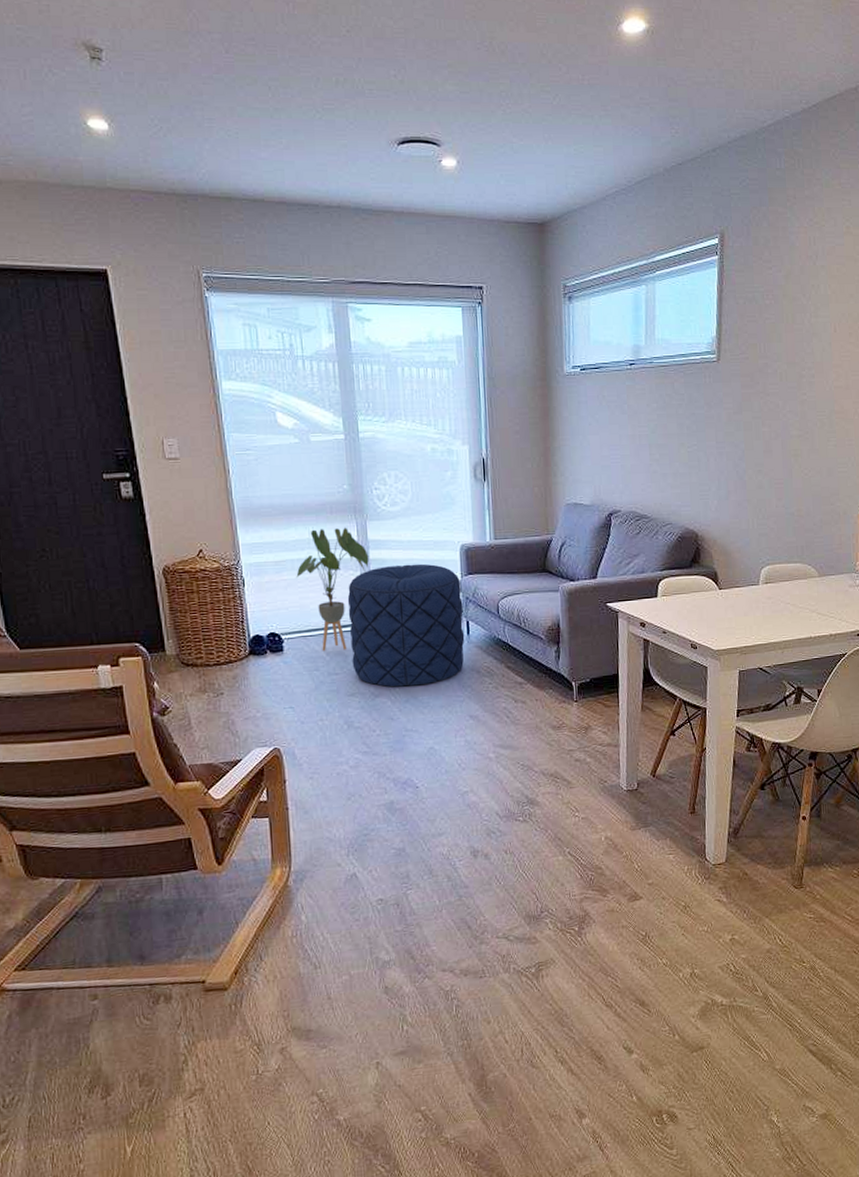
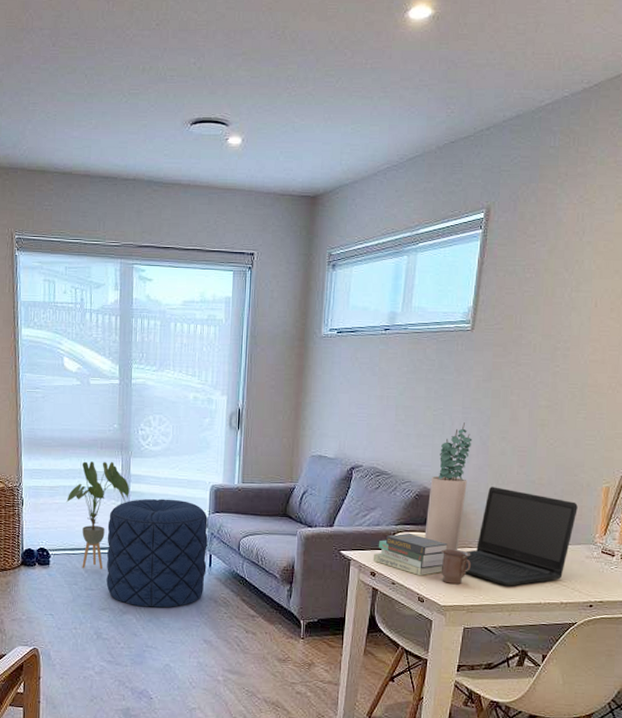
books: none [640,577,716,622] -> present [373,533,448,576]
vase: none [691,458,729,592] -> present [424,422,473,551]
mug: none [710,590,740,627] -> present [441,549,471,584]
laptop: none [733,522,837,623] -> present [465,487,578,586]

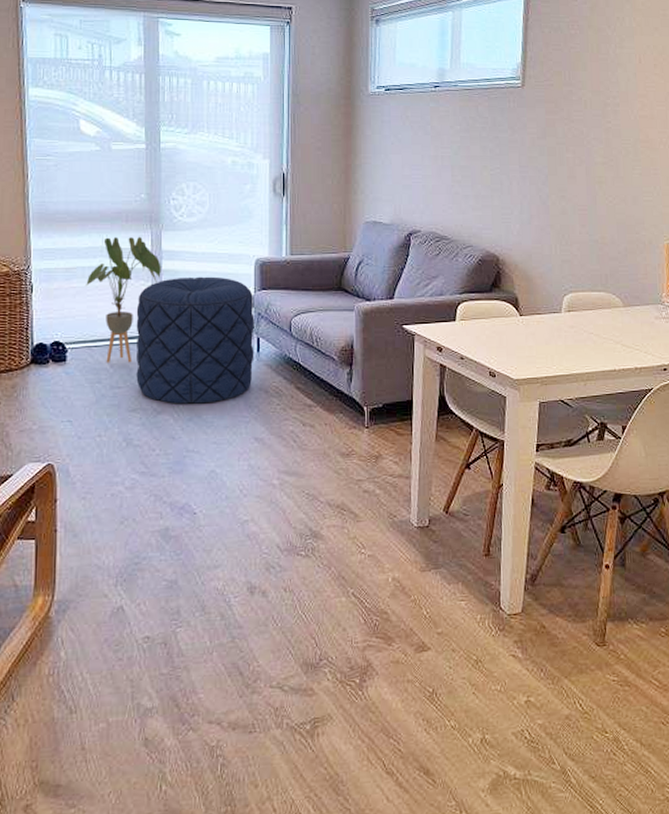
books: present [373,533,448,576] -> none [438,301,516,349]
vase: present [424,422,473,551] -> none [491,182,532,319]
mug: present [441,549,471,584] -> none [510,317,541,355]
laptop: present [465,487,578,586] -> none [534,248,643,353]

